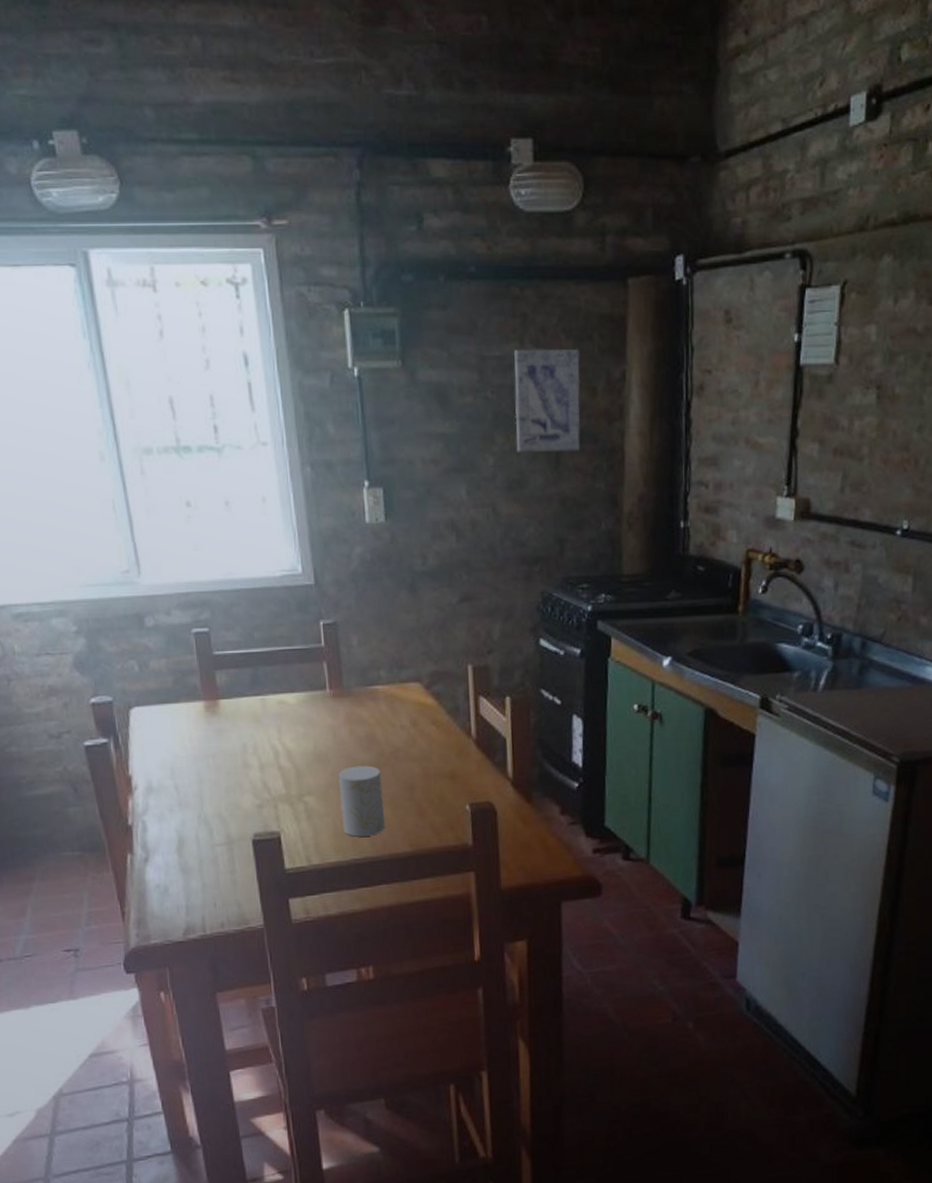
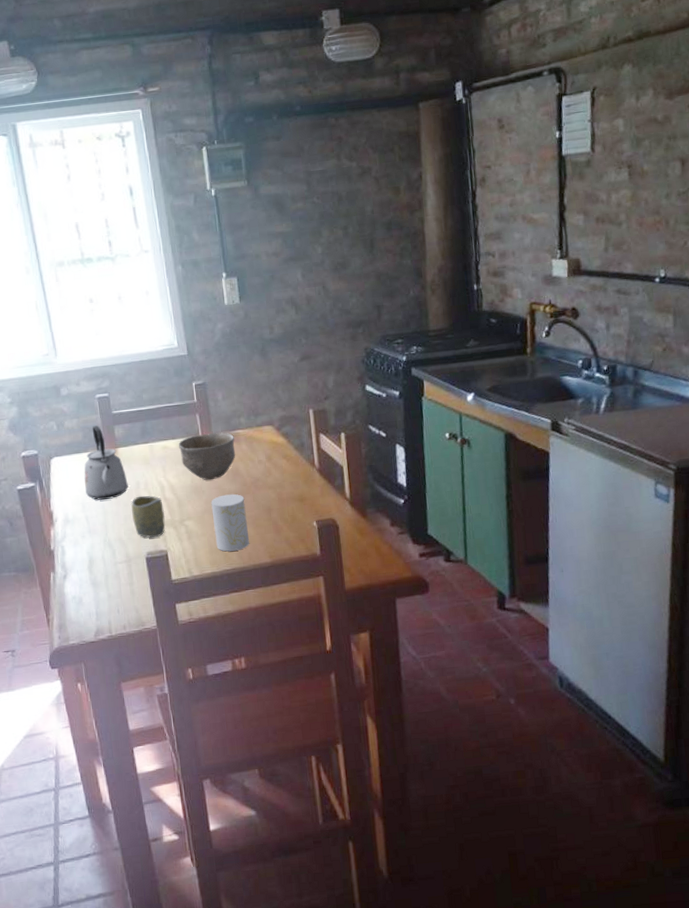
kettle: none [173,669,232,765] -> present [83,425,129,500]
cup: none [235,762,279,816] -> present [131,495,166,538]
bowl: none [298,687,372,747] -> present [178,432,236,481]
wall art: present [513,348,581,452] -> none [332,159,389,242]

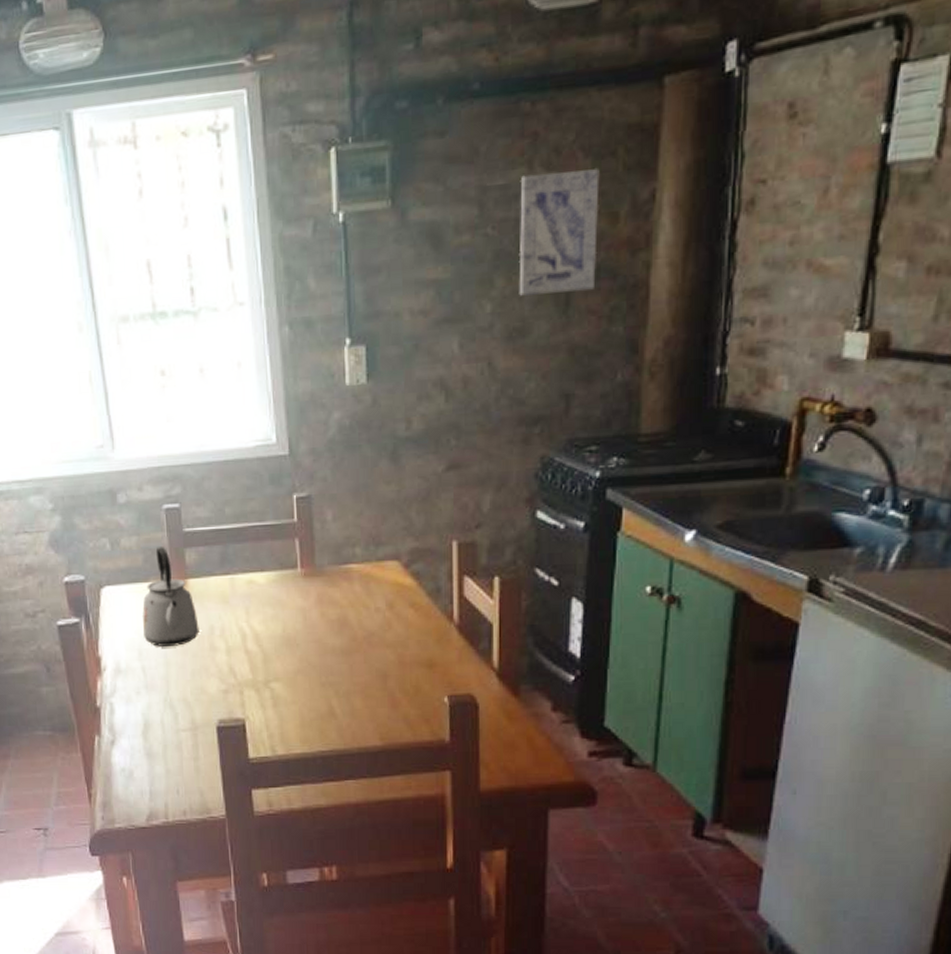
cup: present [131,495,166,538] -> none [202,645,246,702]
bowl: present [178,432,236,481] -> none [268,566,345,631]
cup: present [211,494,249,552] -> none [307,651,354,727]
wall art: none [332,159,389,242] -> present [518,167,600,296]

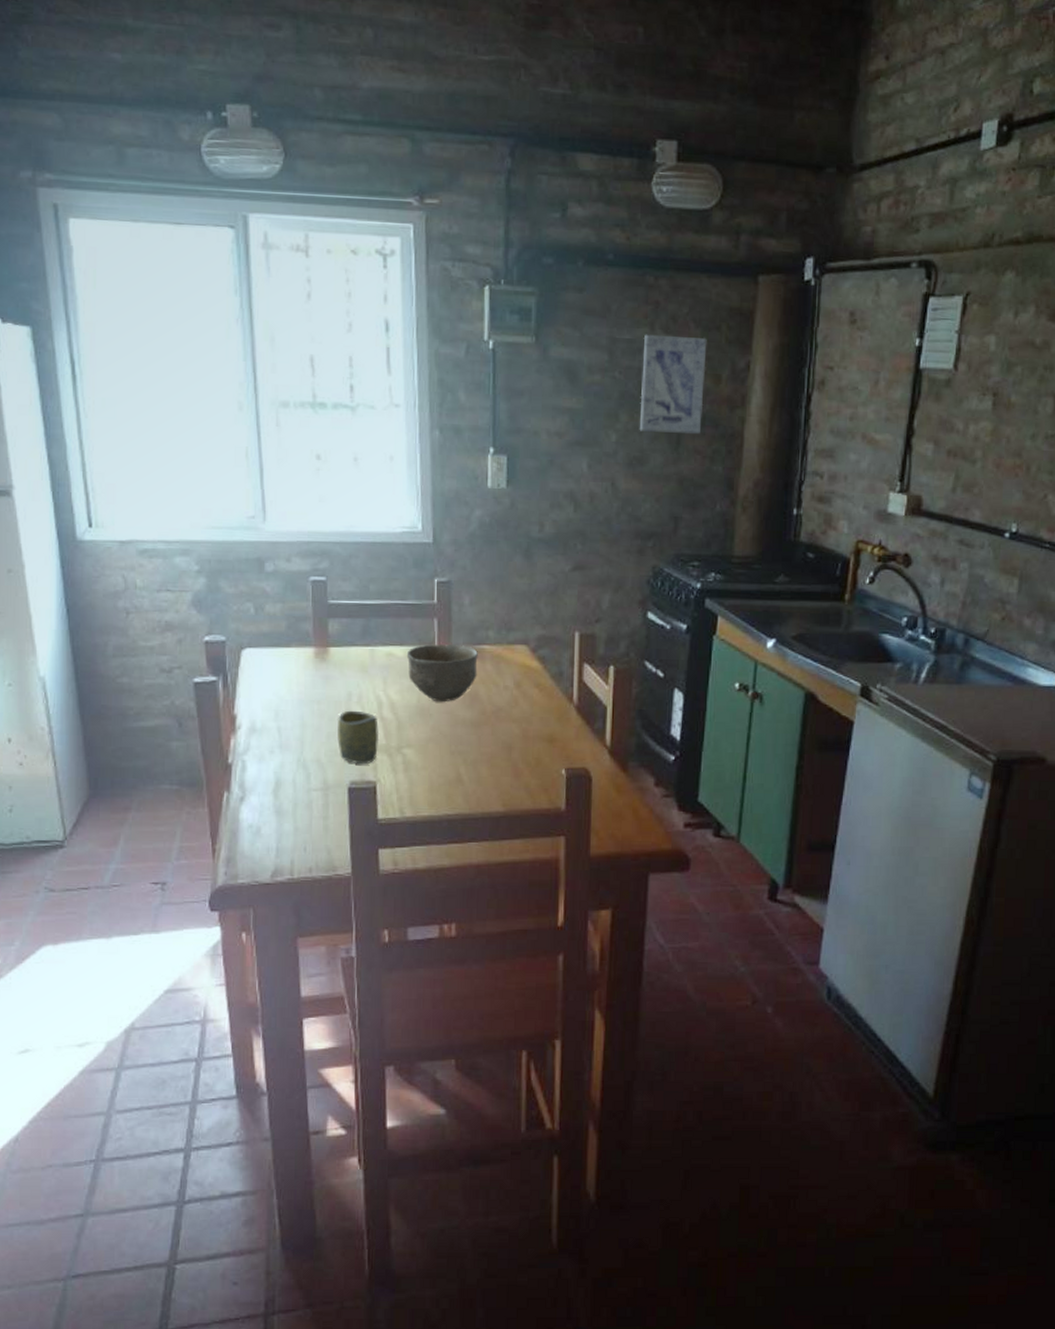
kettle: present [141,547,199,646] -> none [281,615,337,709]
cup: none [202,645,246,702] -> present [337,710,379,765]
bowl: none [268,566,345,631] -> present [406,644,478,703]

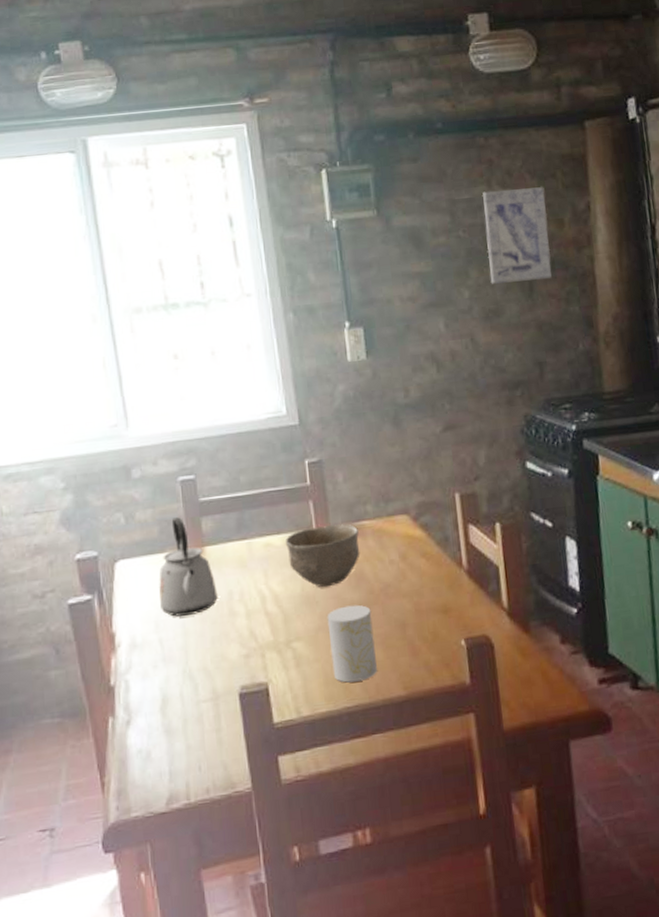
kettle: none [281,615,337,709] -> present [158,517,218,617]
cup: present [337,710,379,765] -> none [221,609,267,666]
cup: none [438,722,481,793] -> present [327,605,377,683]

